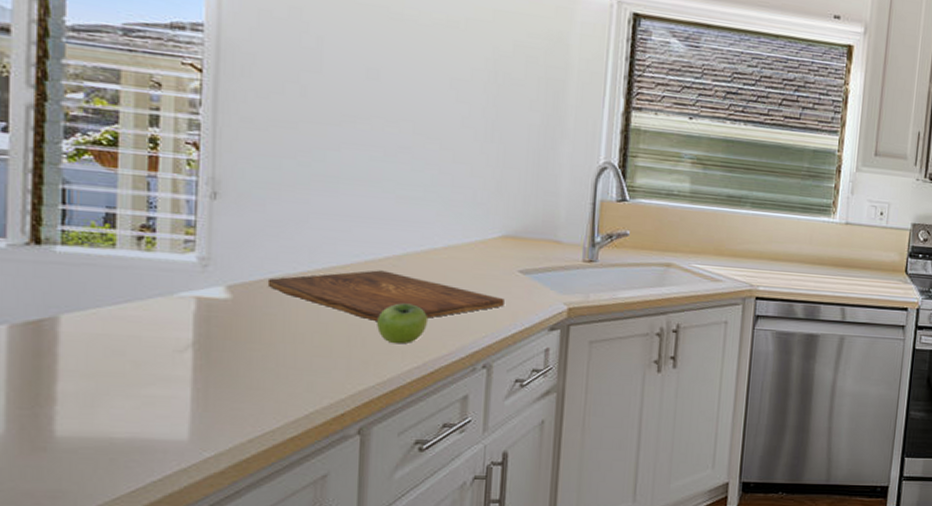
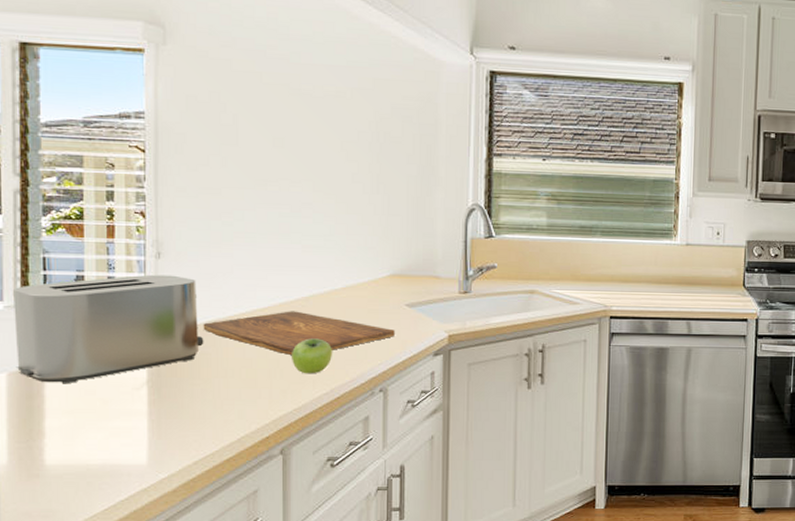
toaster: none [20,217,268,342] -> present [13,274,204,384]

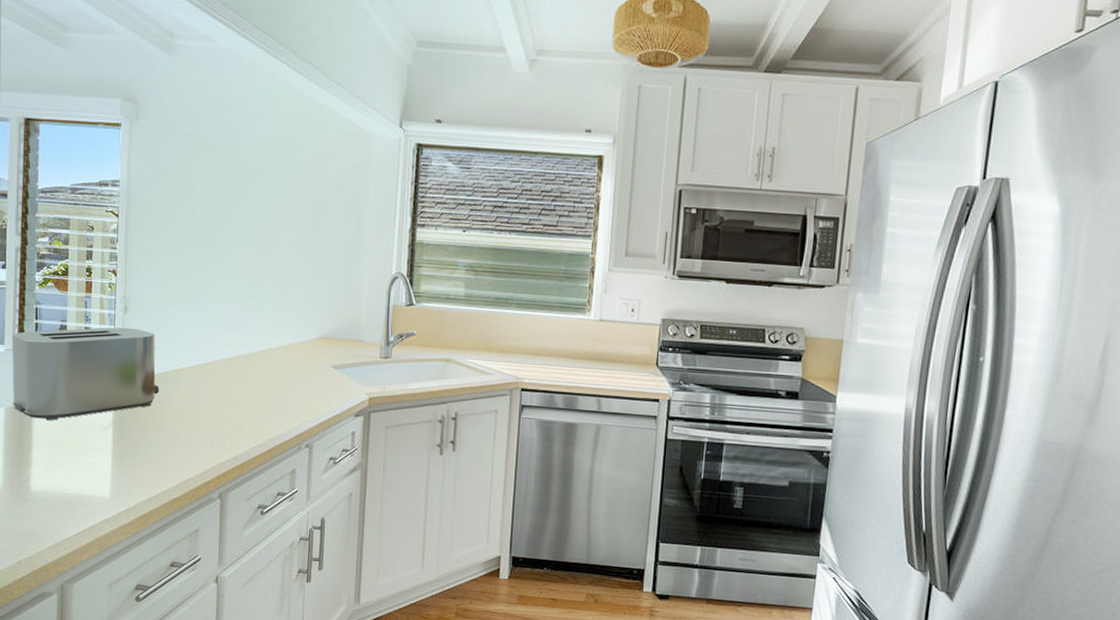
cutting board: present [203,311,395,355] -> none [159,366,321,407]
fruit: present [292,338,333,374] -> none [231,393,267,426]

